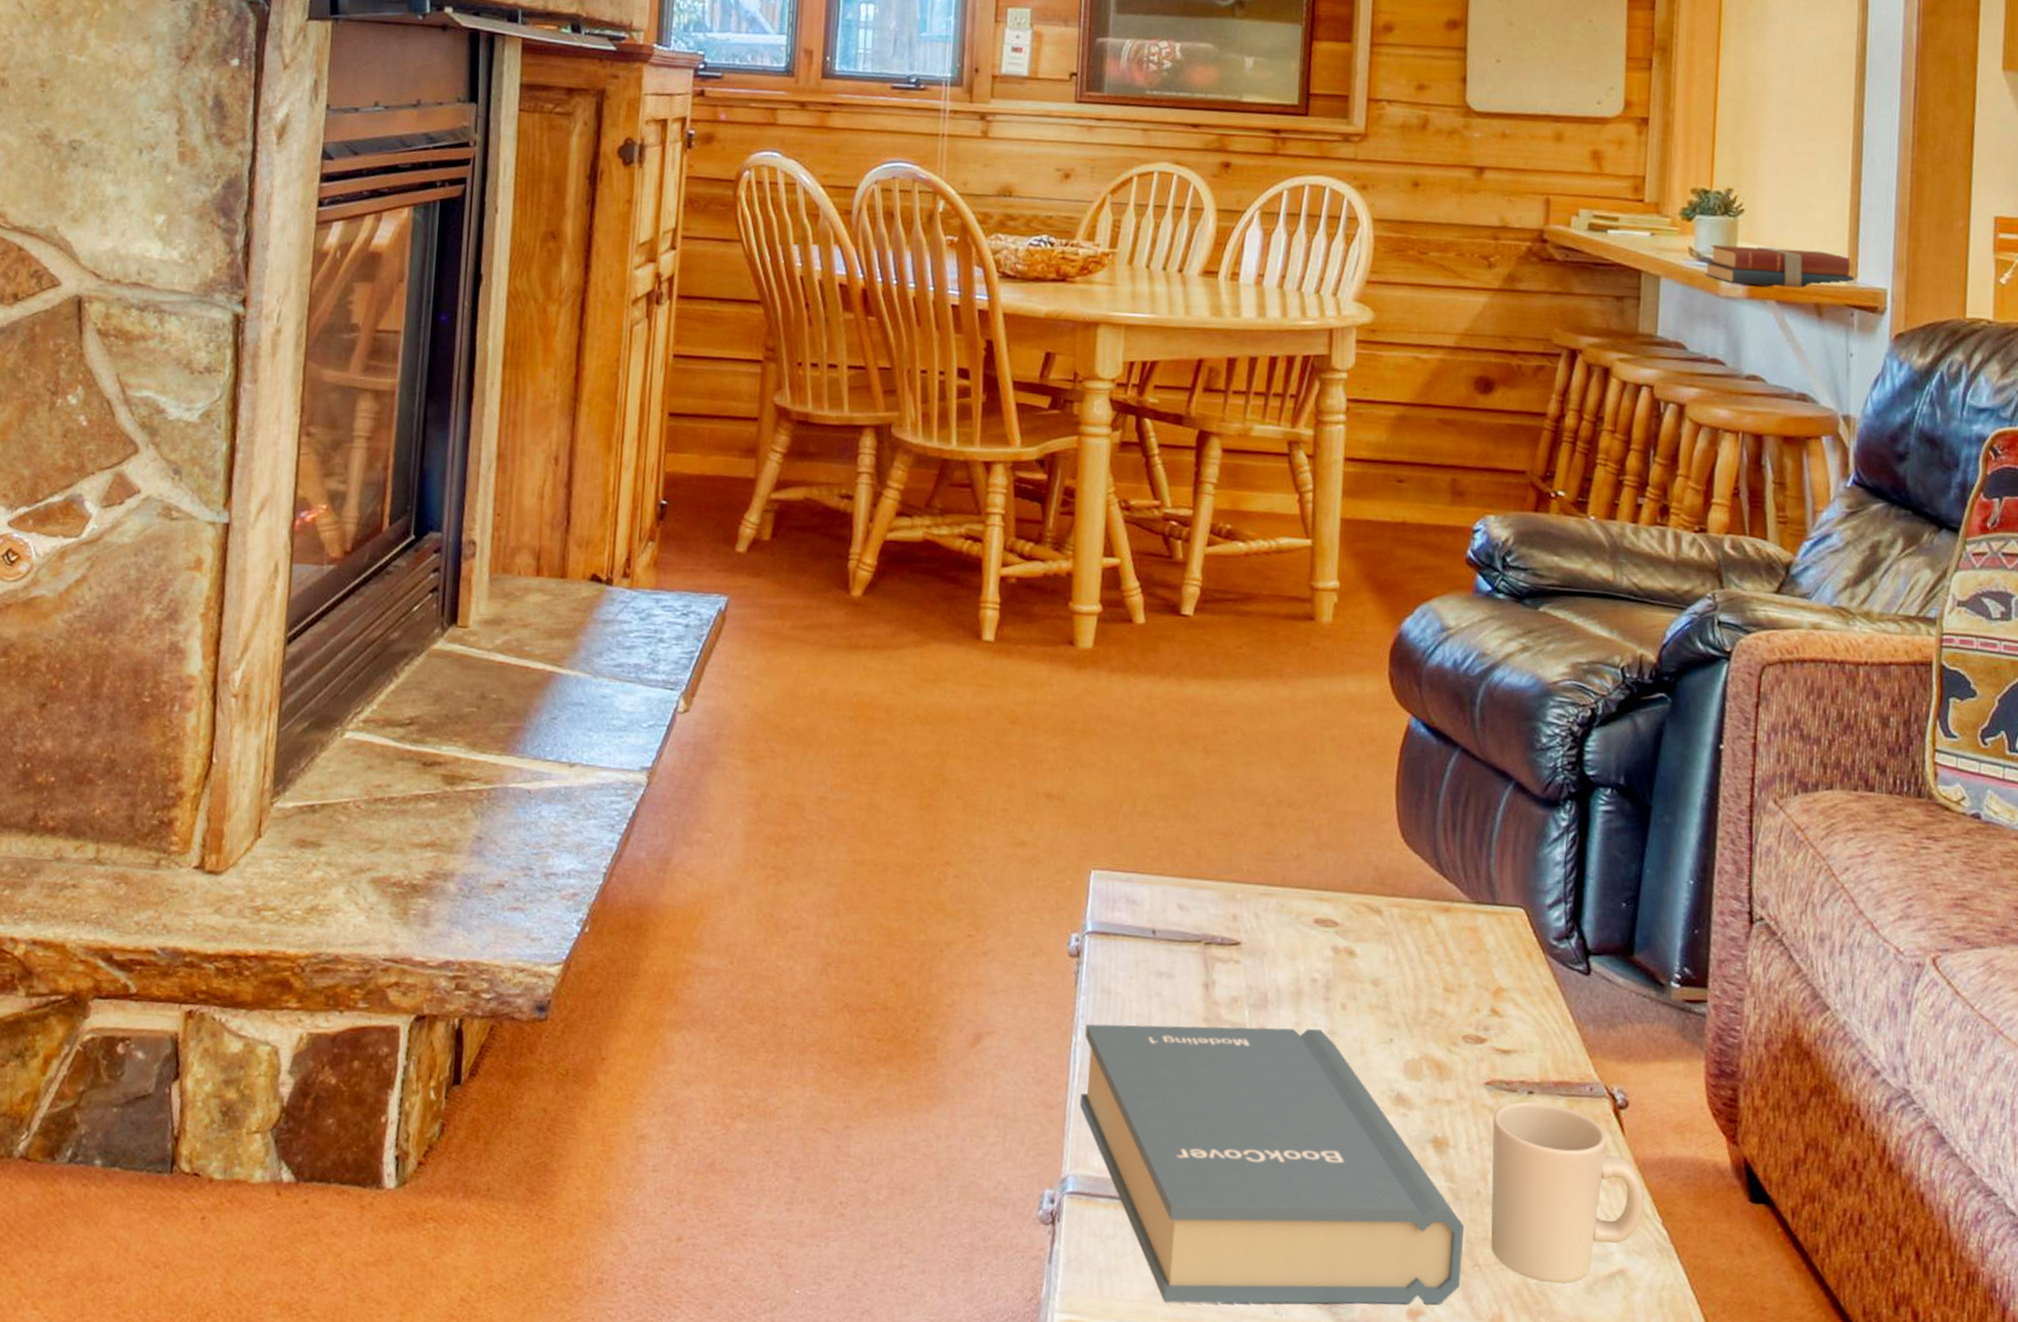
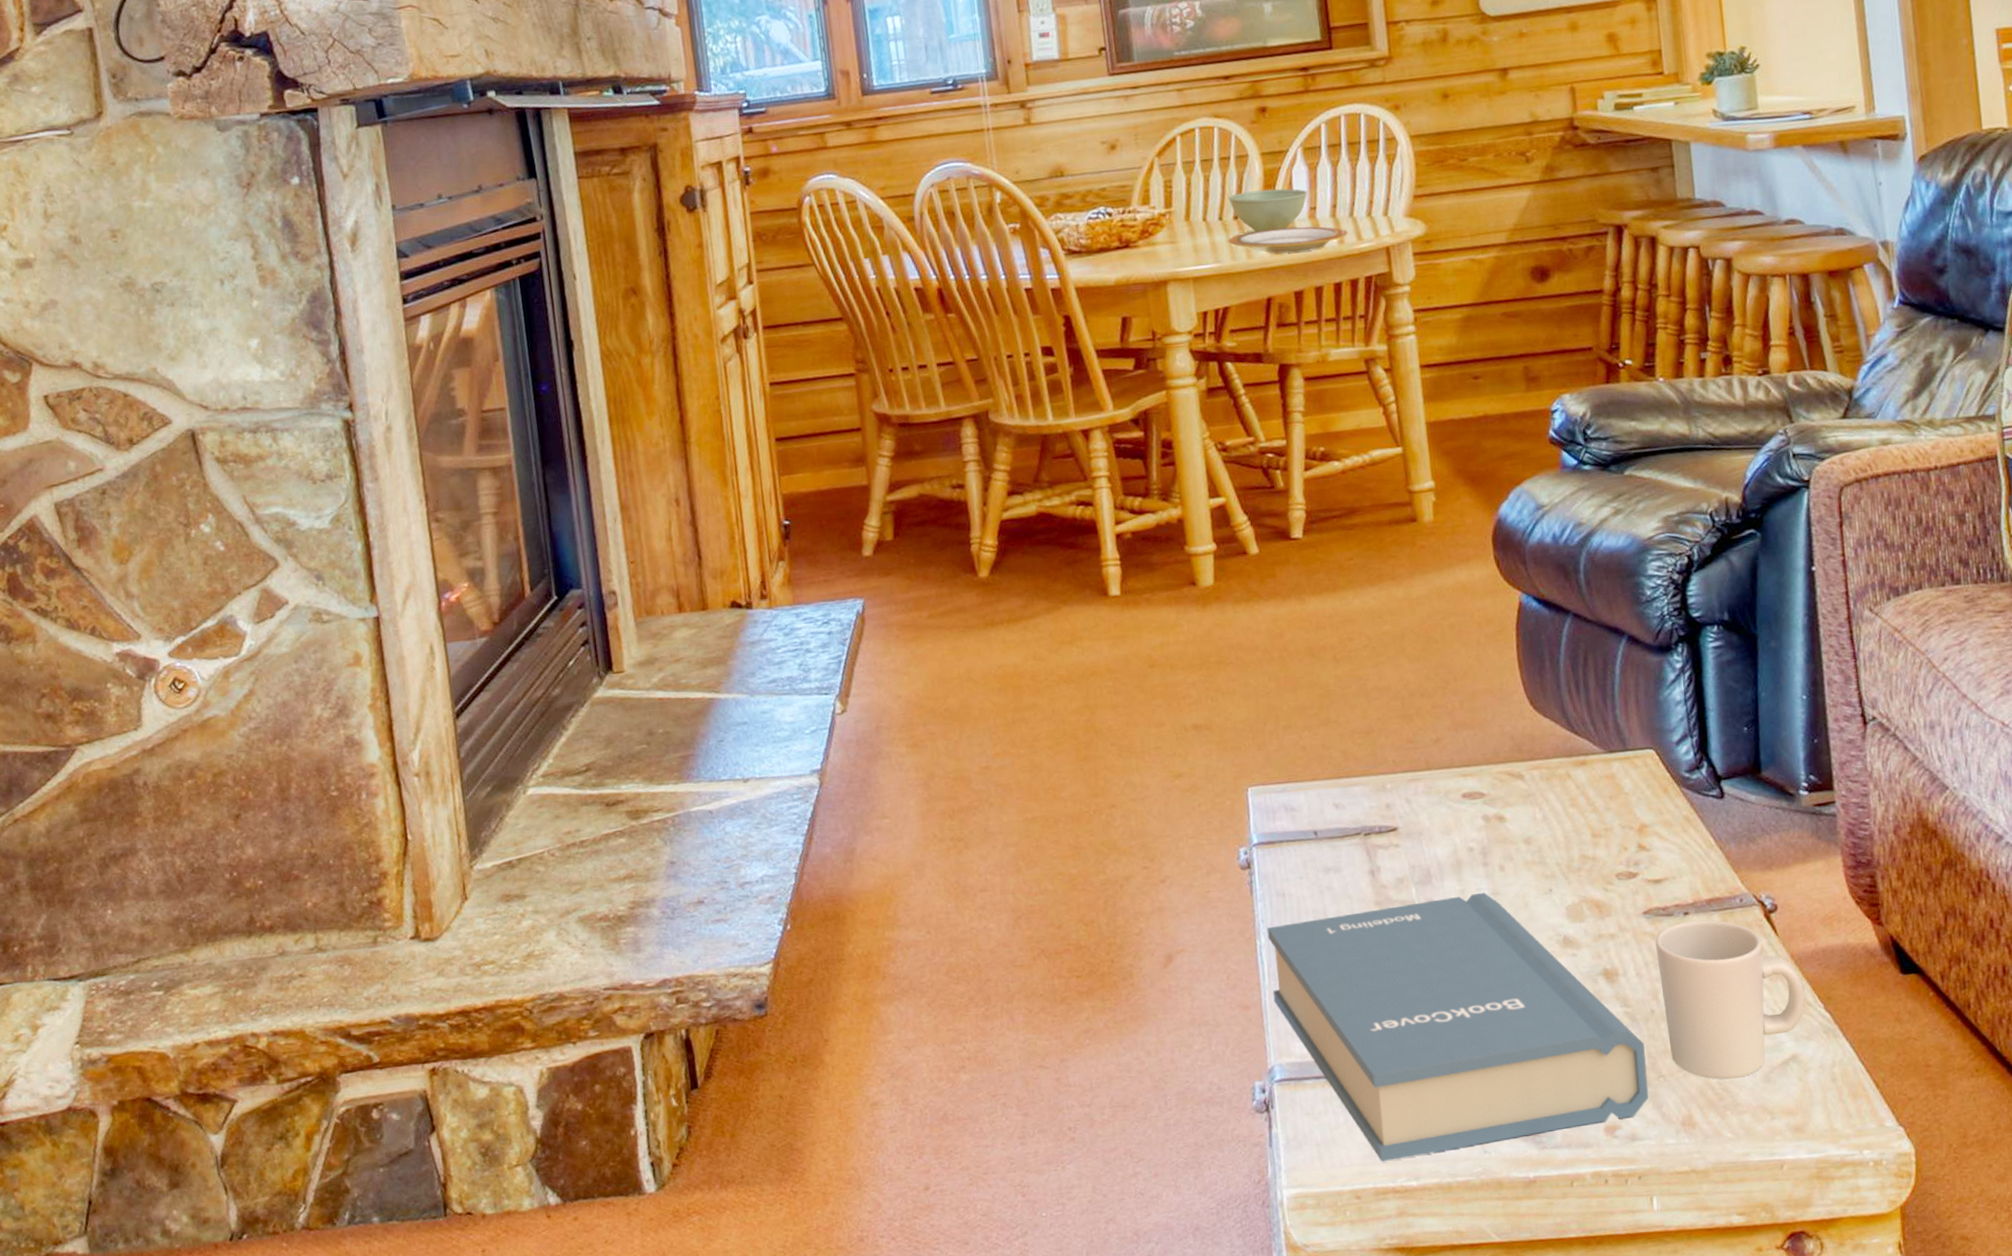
plate: none [1167,287,1293,318] -> present [1227,226,1349,253]
bowl: none [1176,246,1259,291] -> present [1228,188,1308,232]
books: present [1704,244,1855,289] -> none [1730,90,1874,137]

